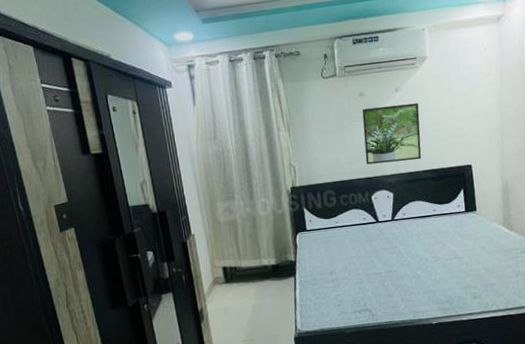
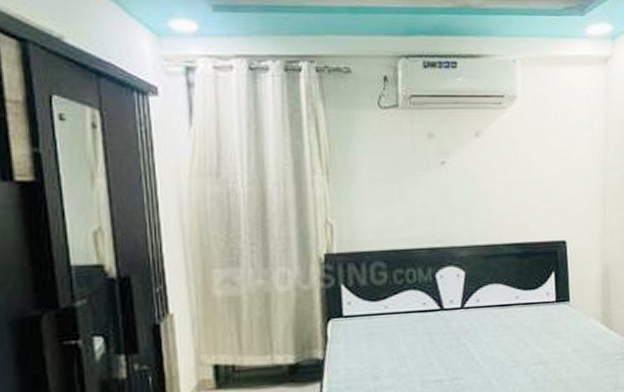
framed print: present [362,103,421,165] -> none [430,154,505,231]

